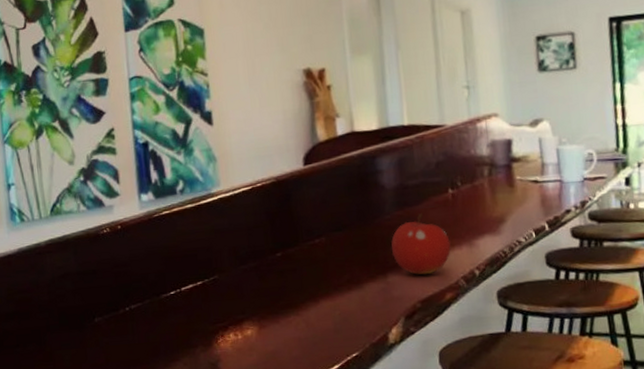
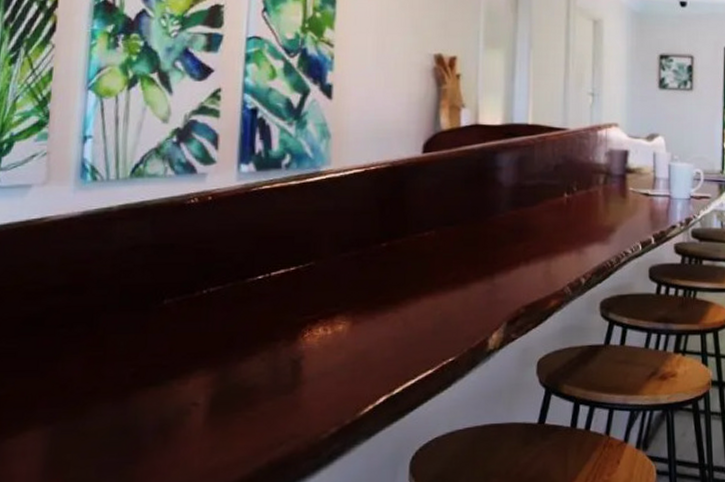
fruit: present [391,214,451,275] -> none [501,215,560,278]

